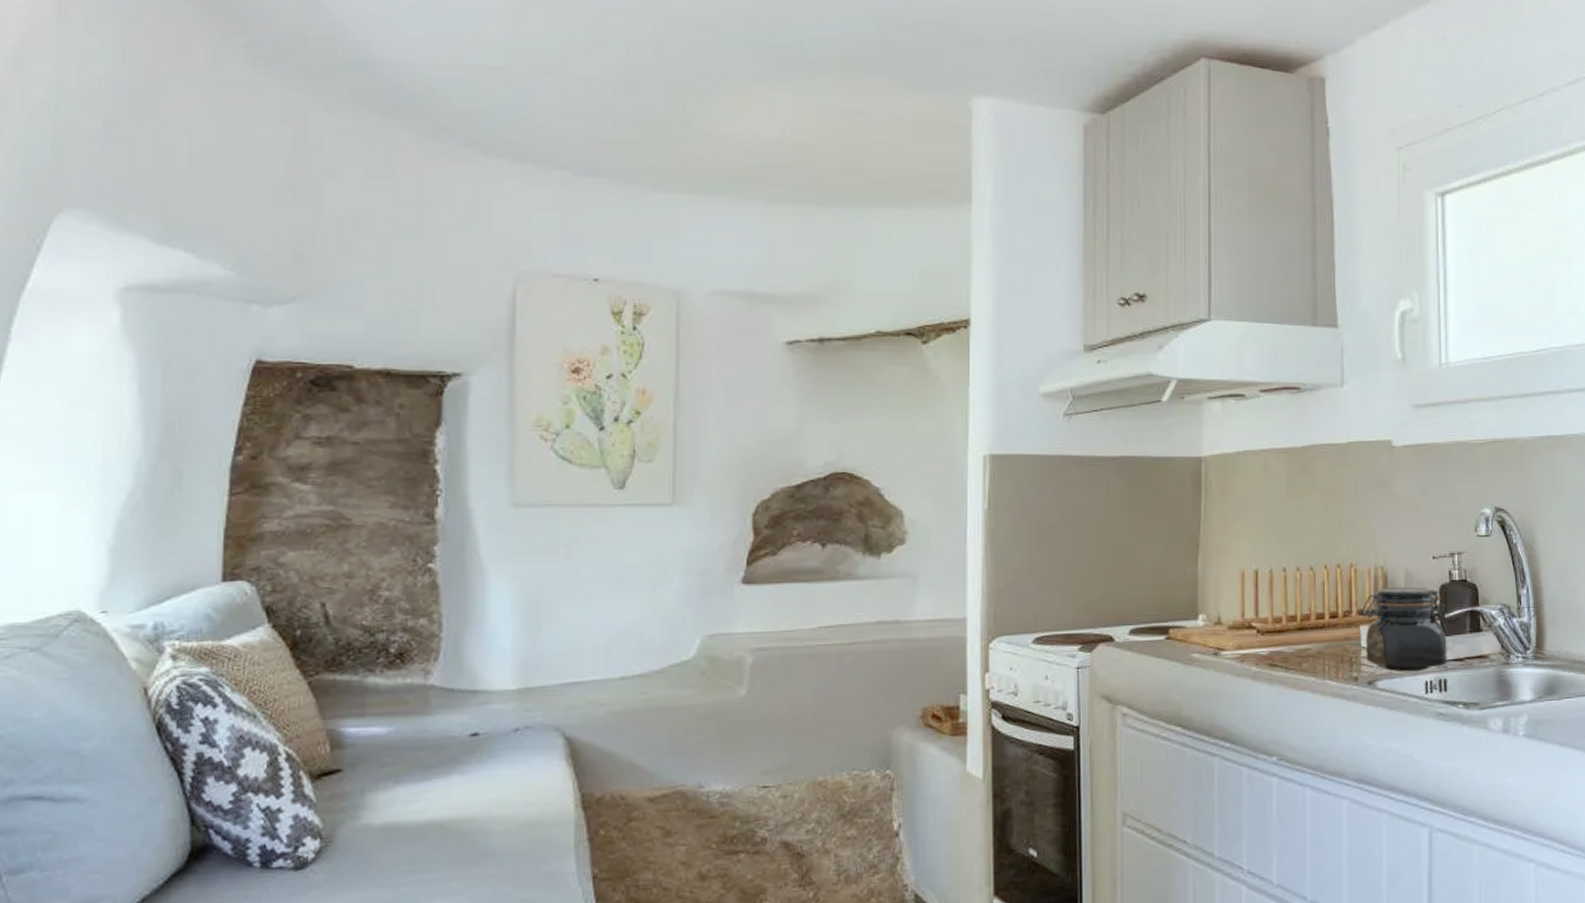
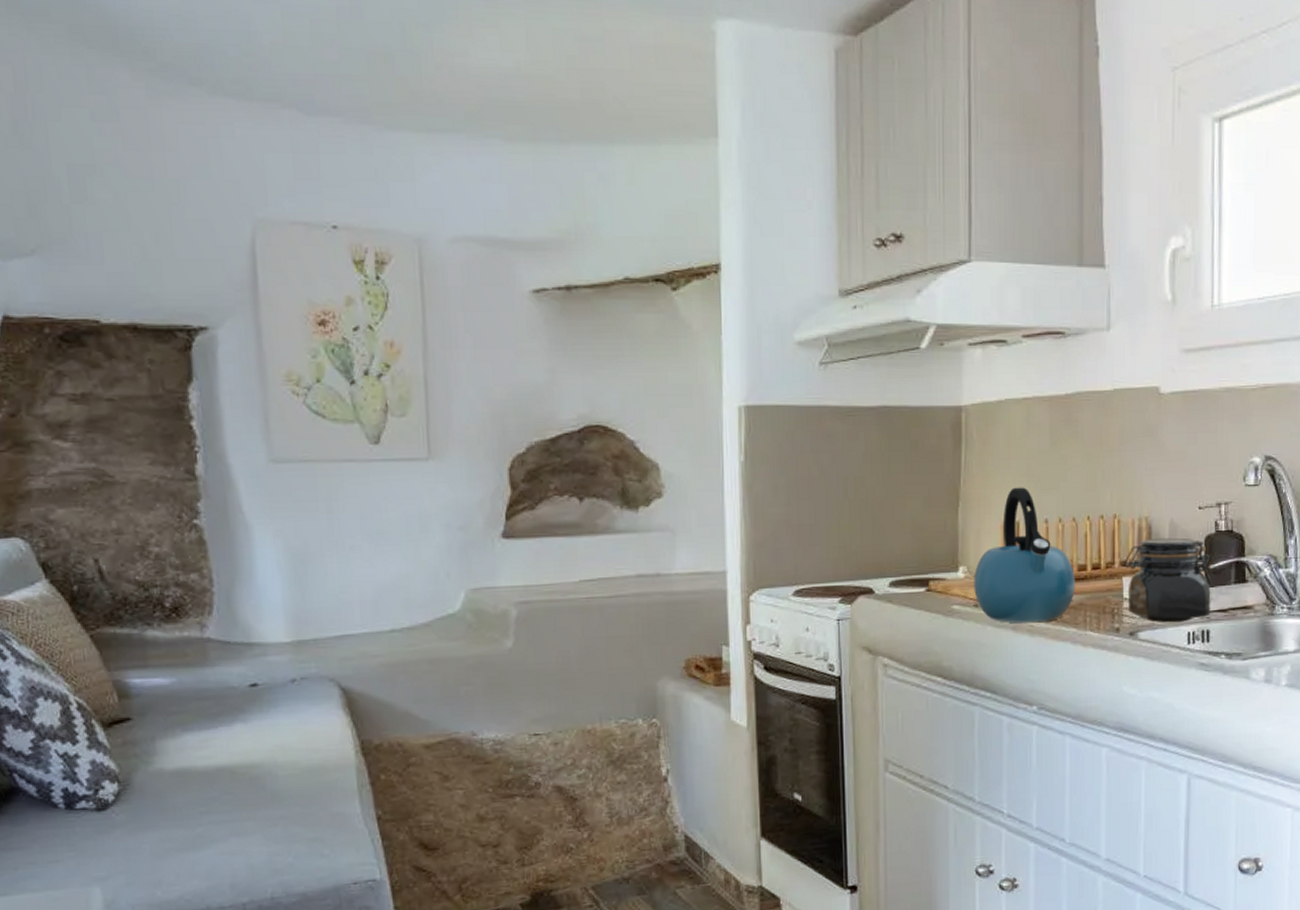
kettle: none [1213,536,1313,672] -> present [974,487,1075,624]

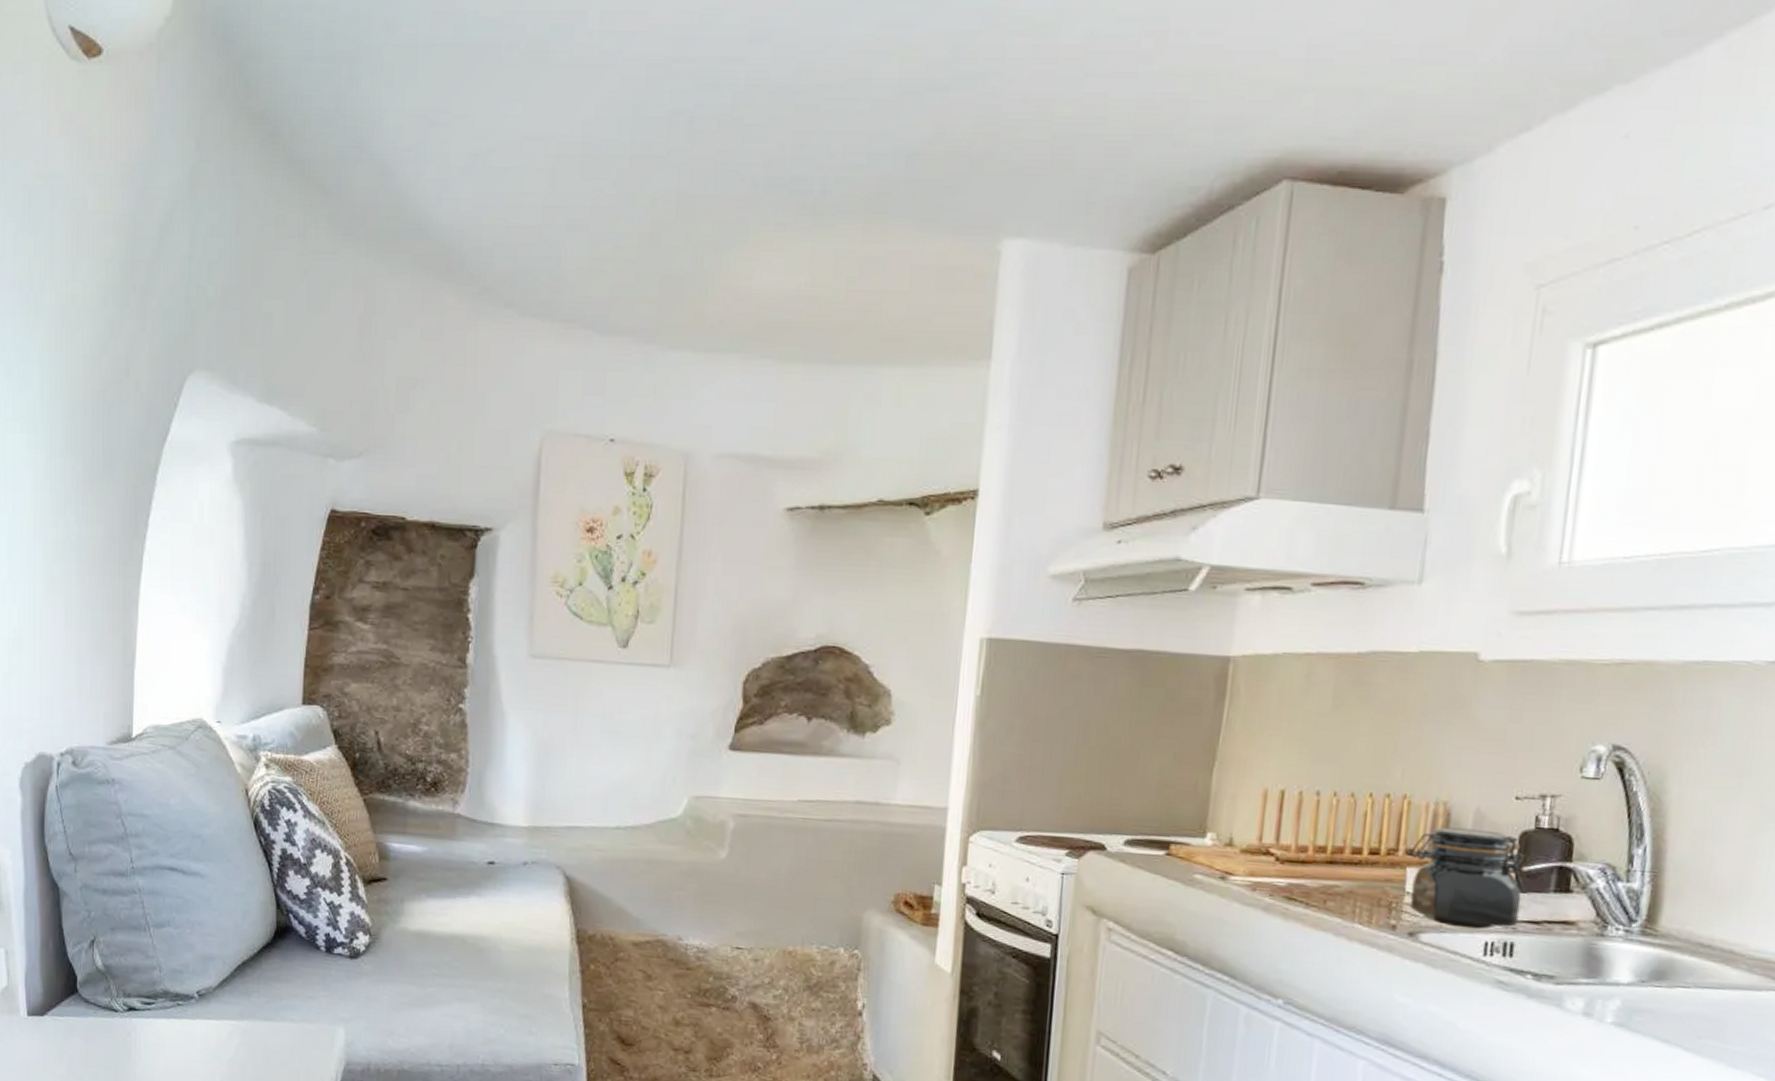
kettle: present [974,487,1075,624] -> none [1221,751,1347,907]

